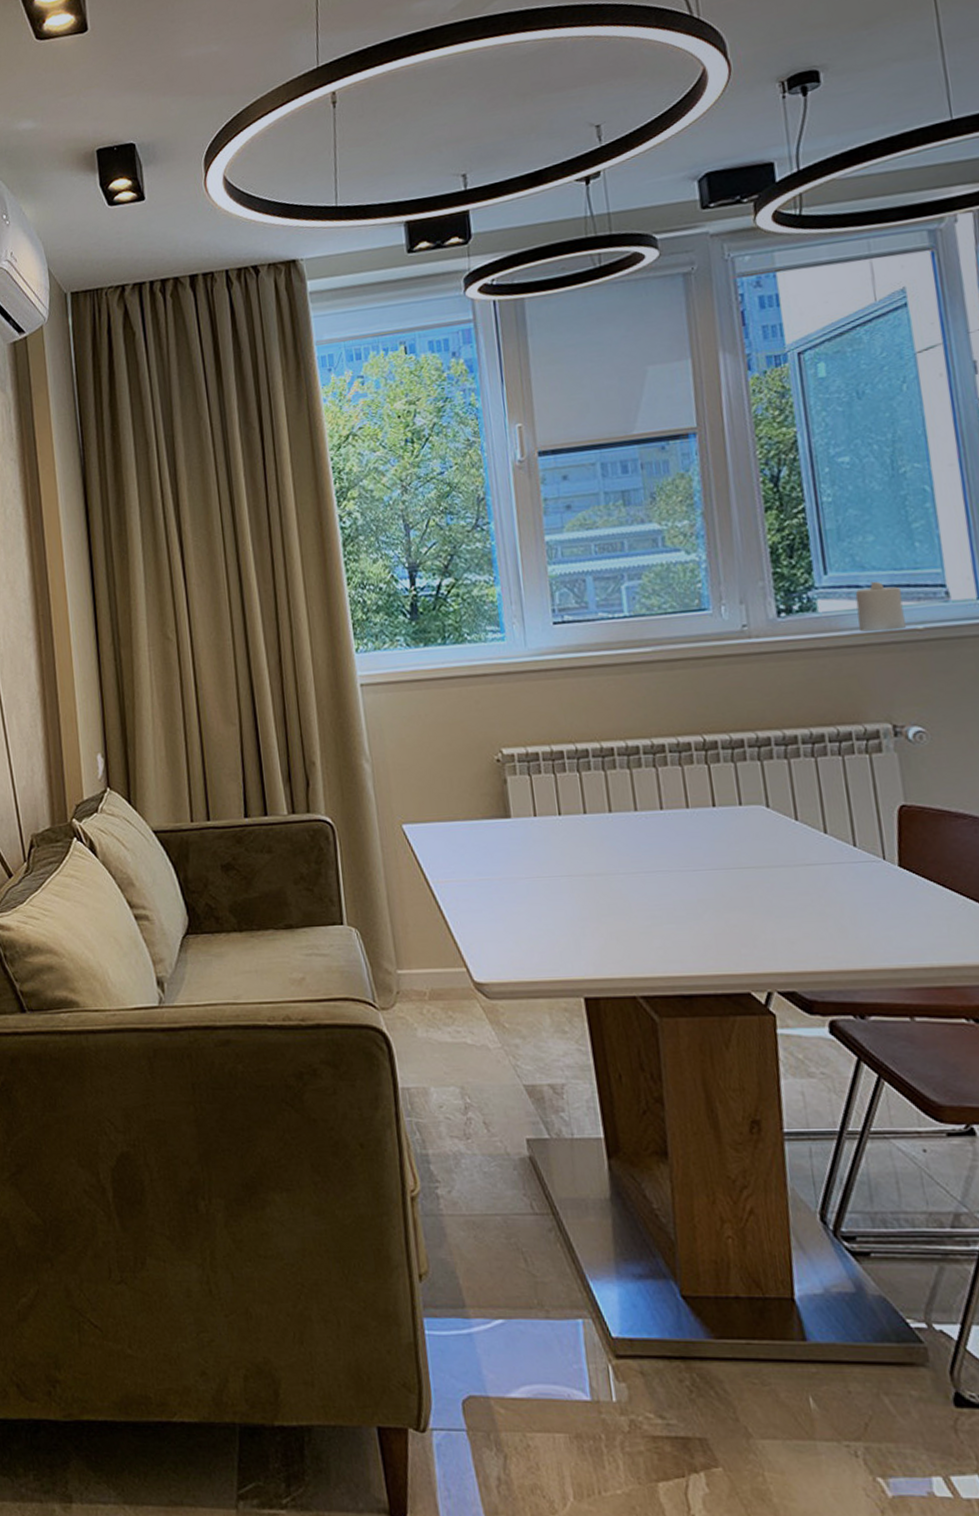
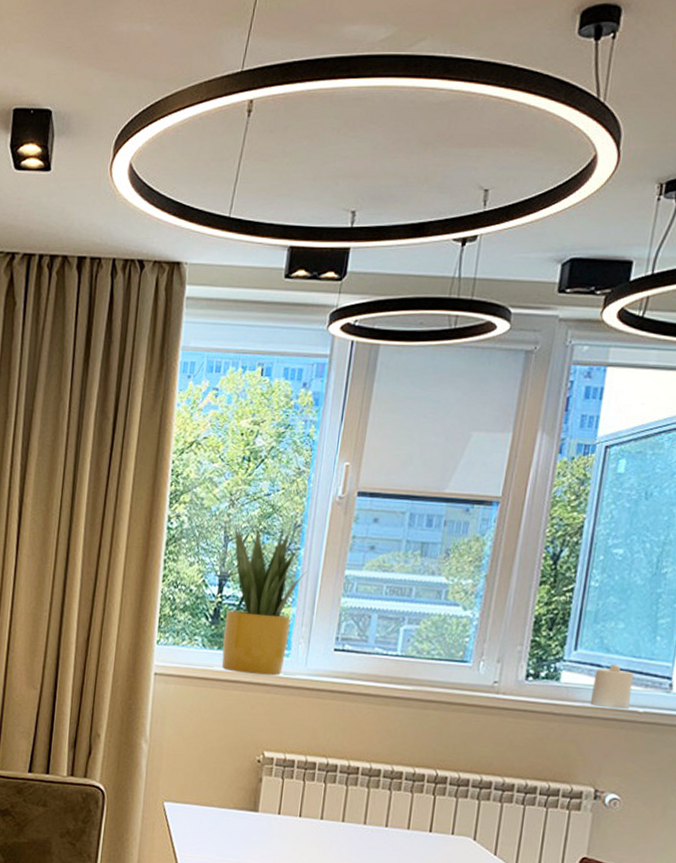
planter: none [413,499,503,668] -> present [221,523,308,676]

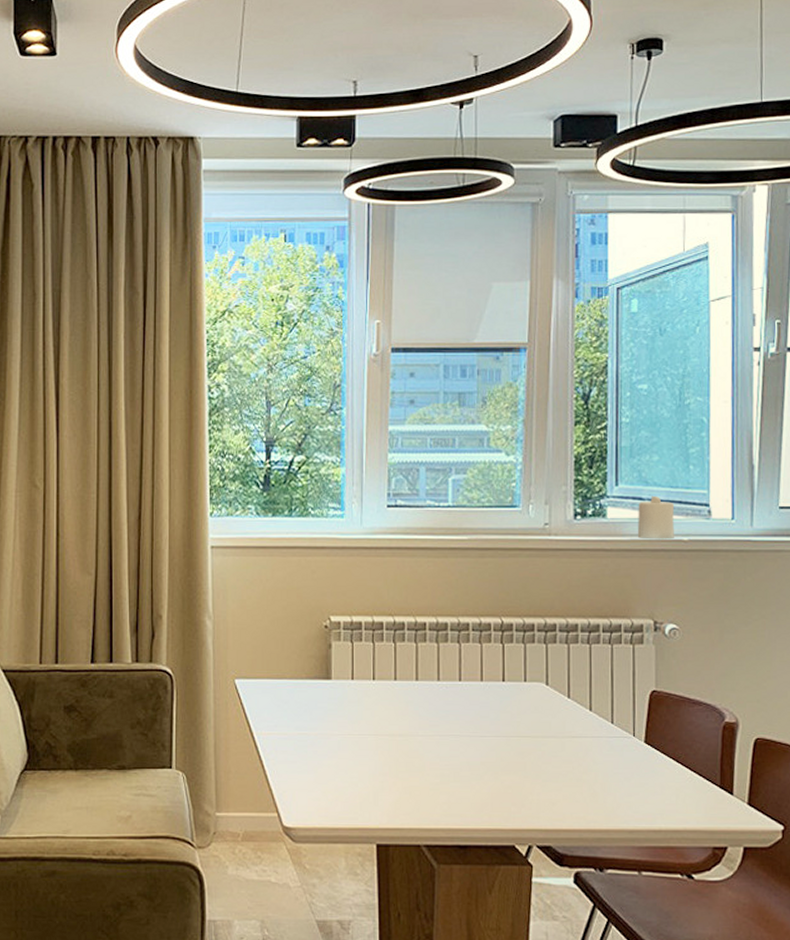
planter: present [221,523,308,676] -> none [275,384,352,539]

